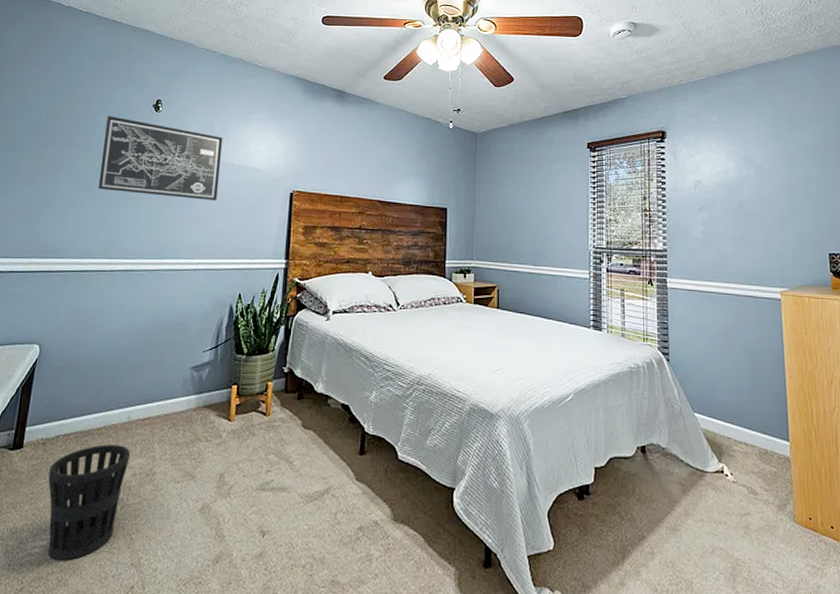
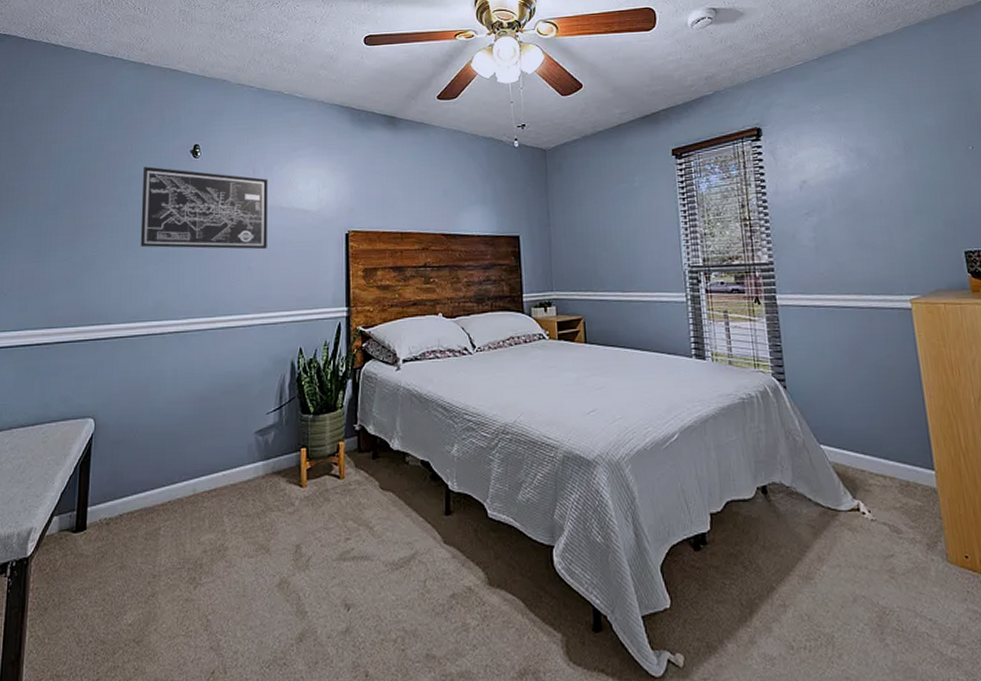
wastebasket: present [47,444,131,560] -> none [115,520,199,646]

